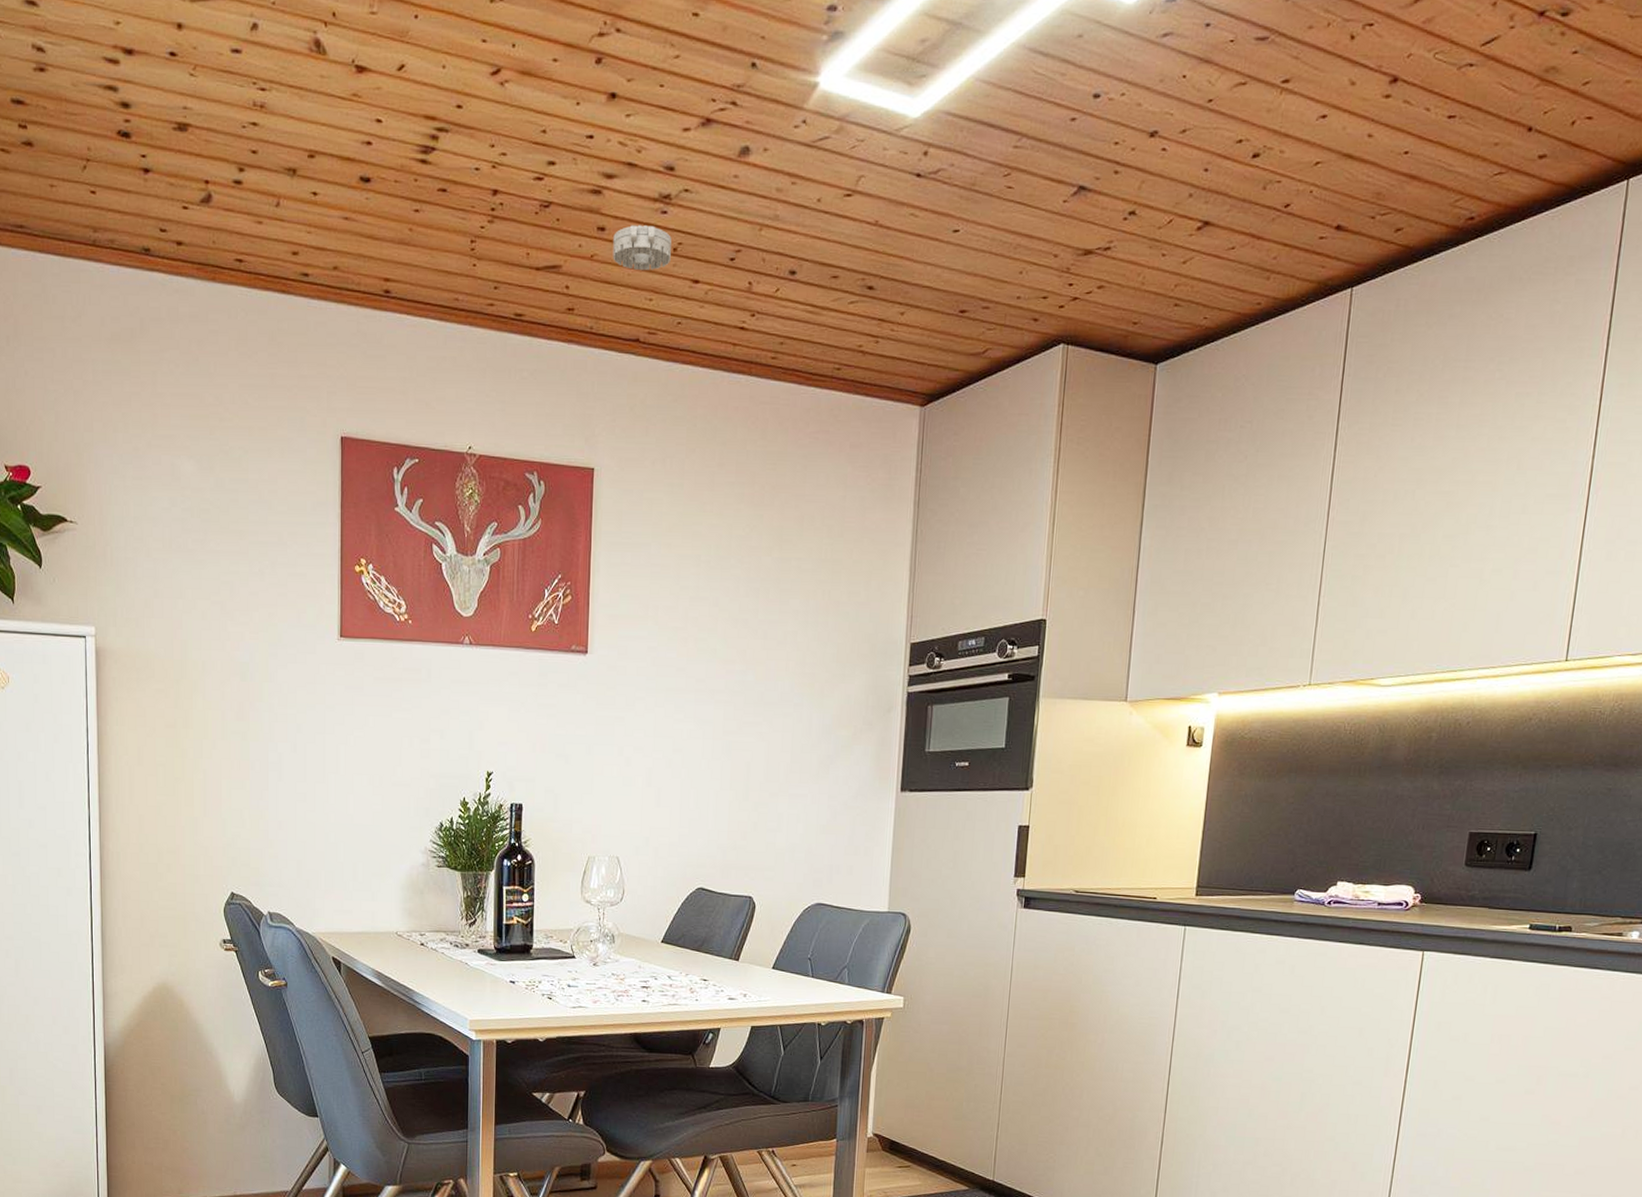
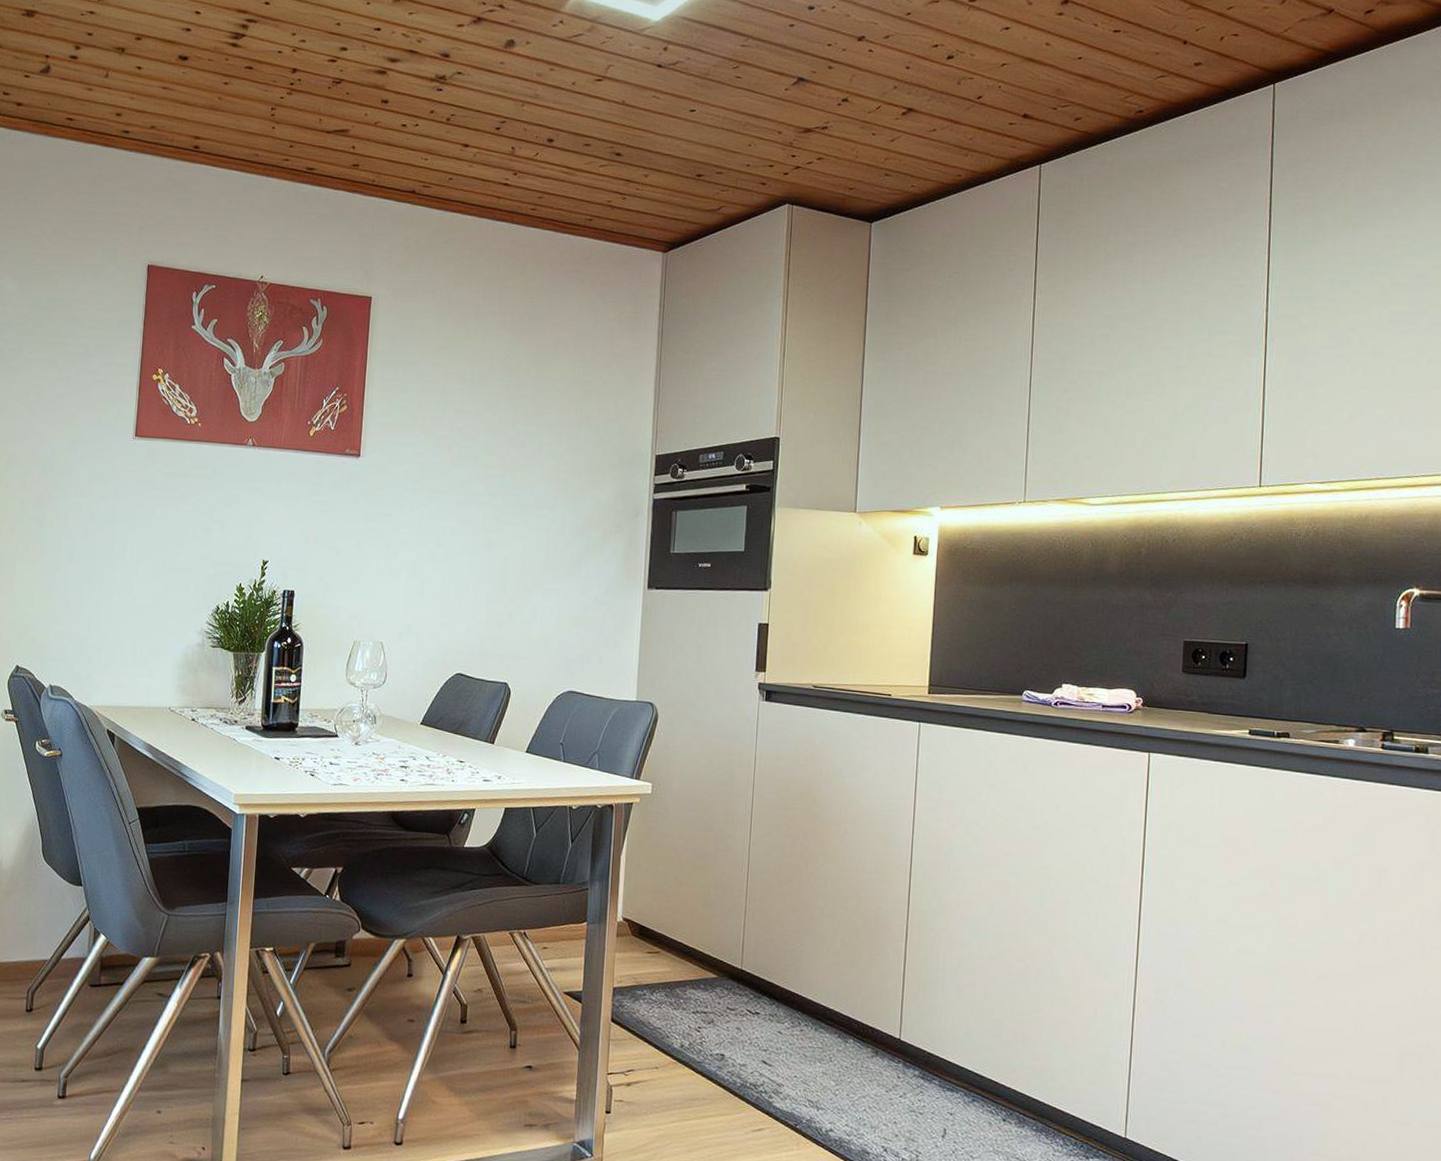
smoke detector: present [613,225,671,270] -> none [394,99,445,136]

